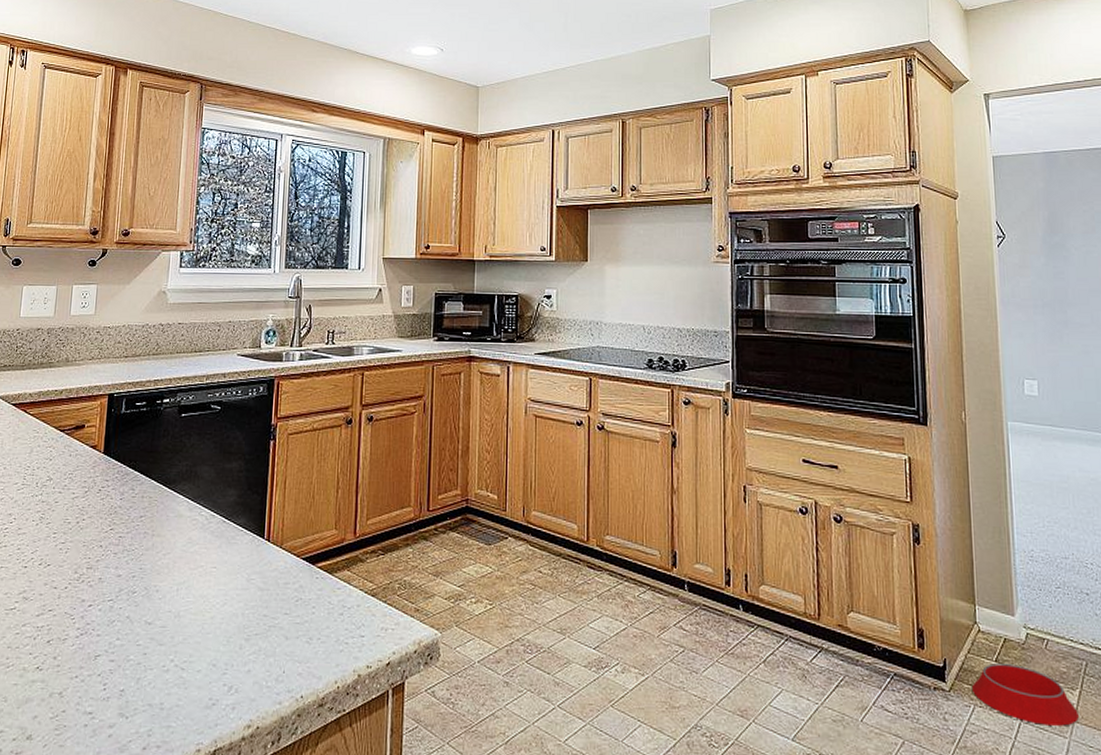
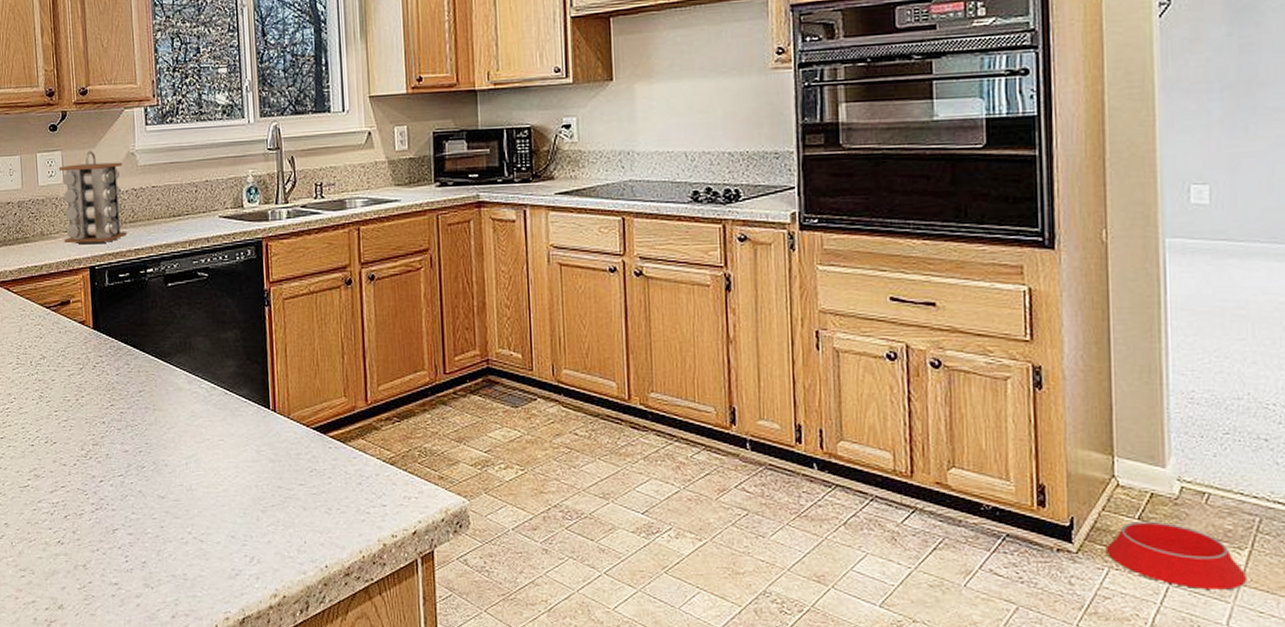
spice rack: none [87,286,154,373] -> present [58,150,127,245]

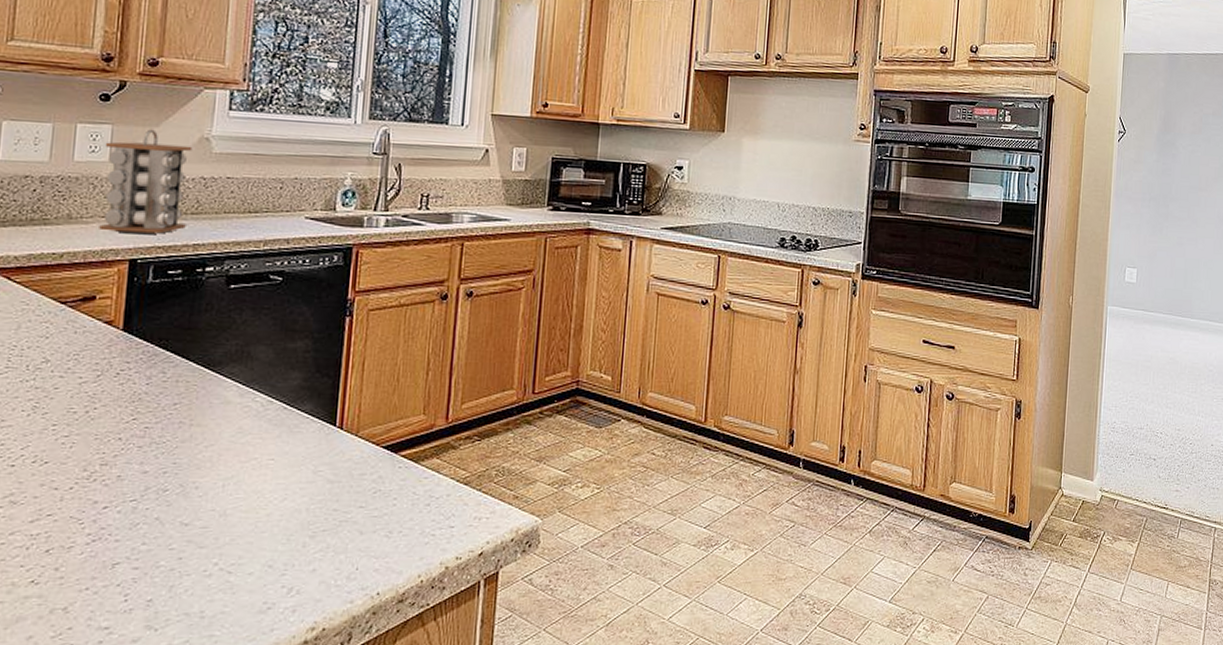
pet bowl: present [1105,522,1246,590] -> none [1050,523,1135,574]

